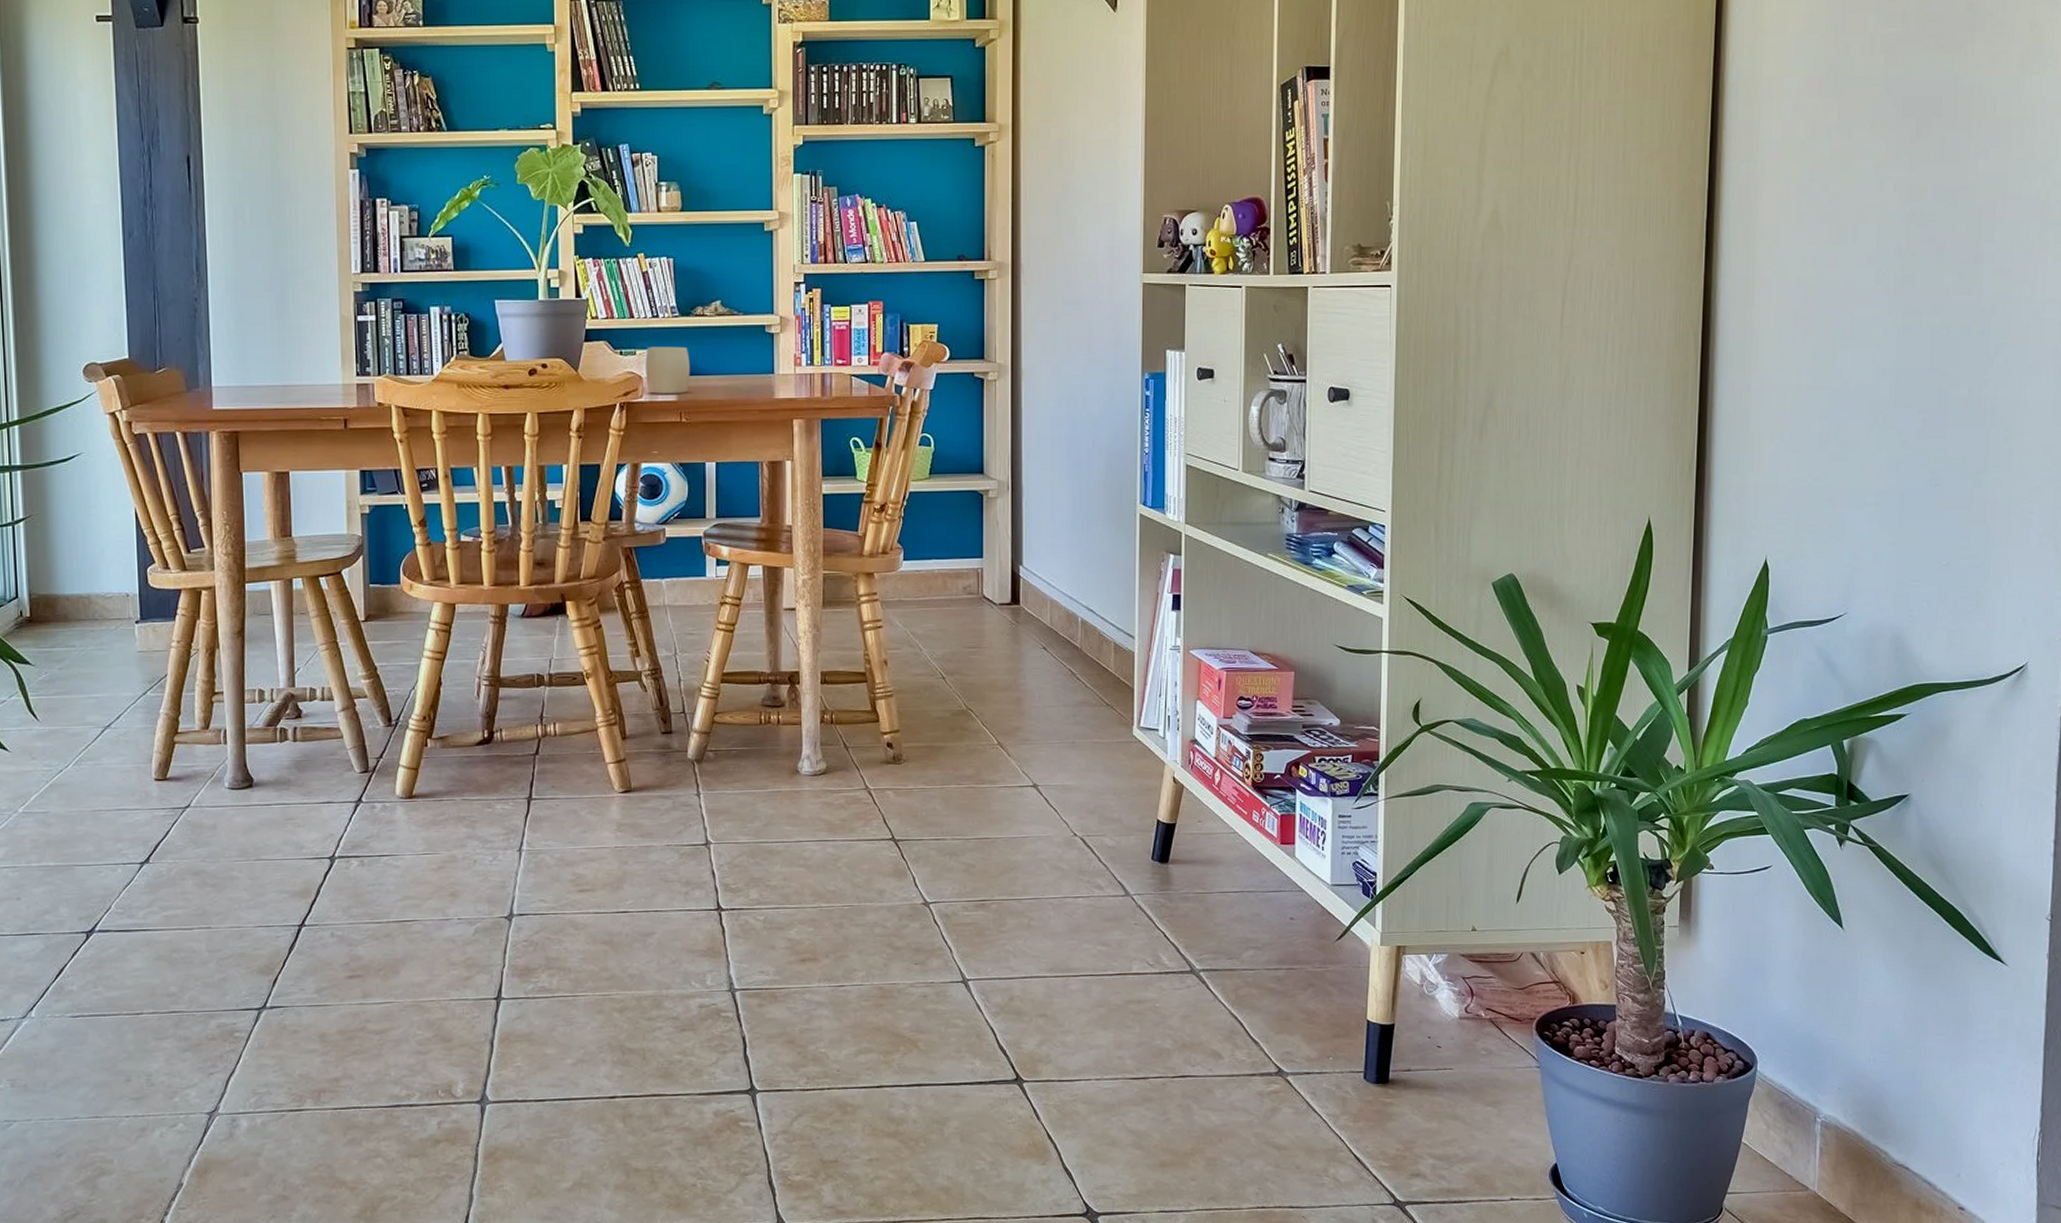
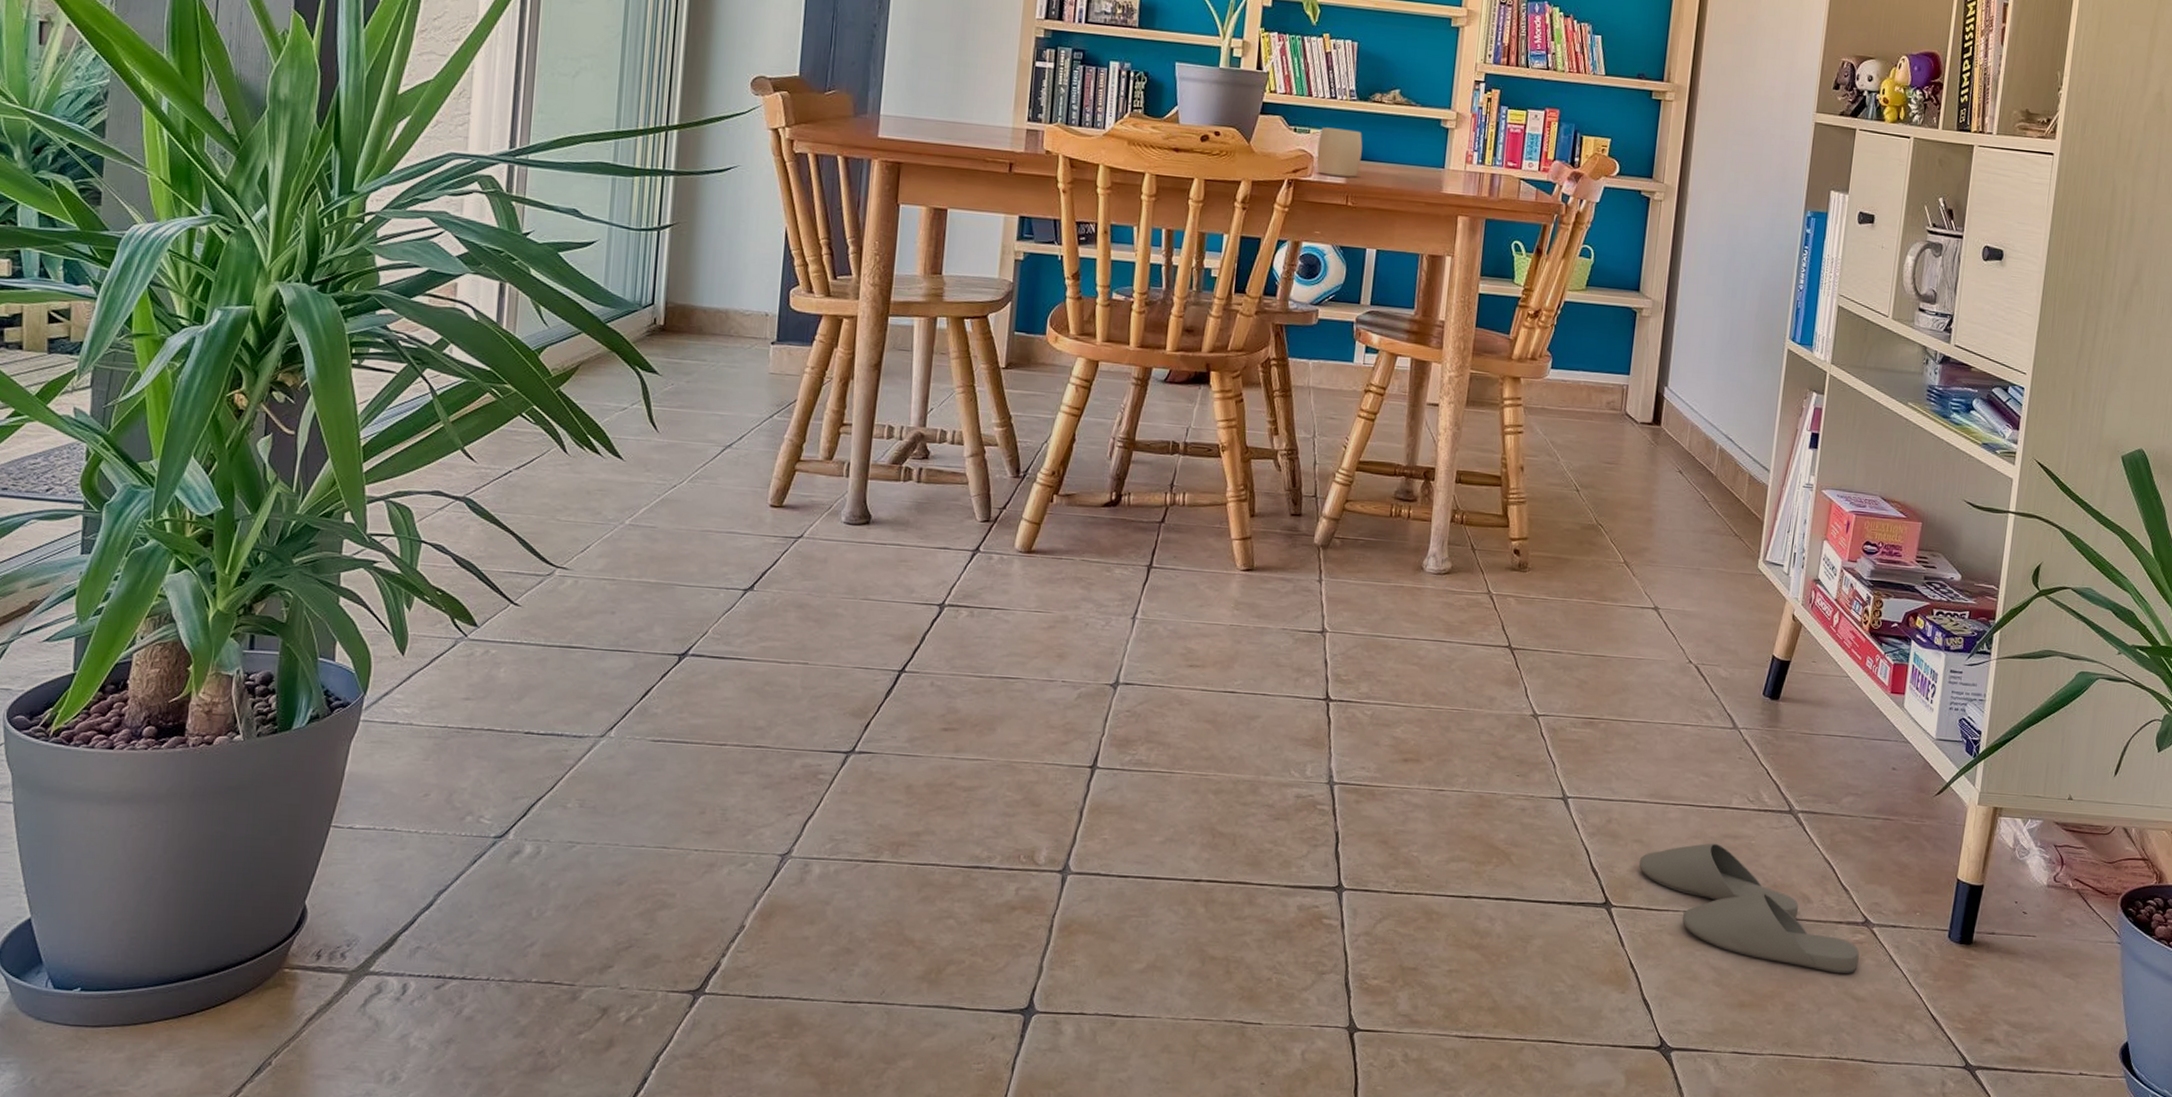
slippers: none [1045,1009,1276,1124] -> present [1639,843,1860,973]

